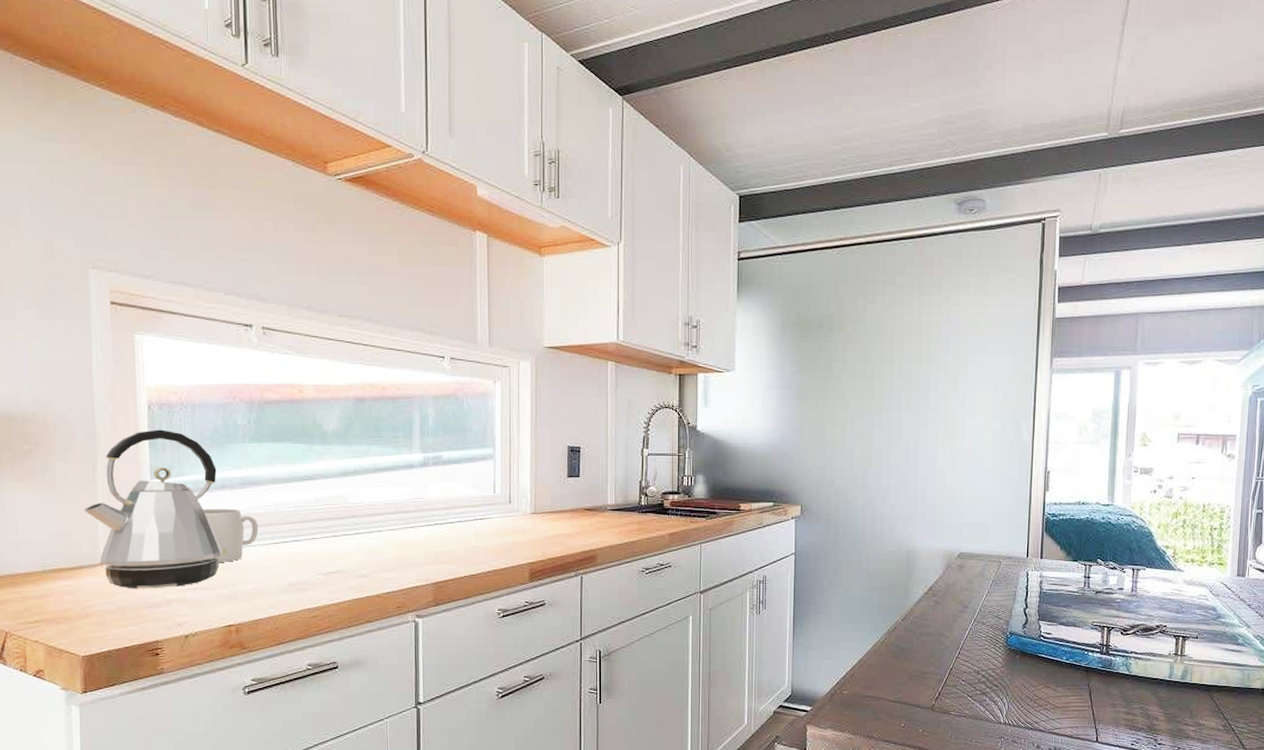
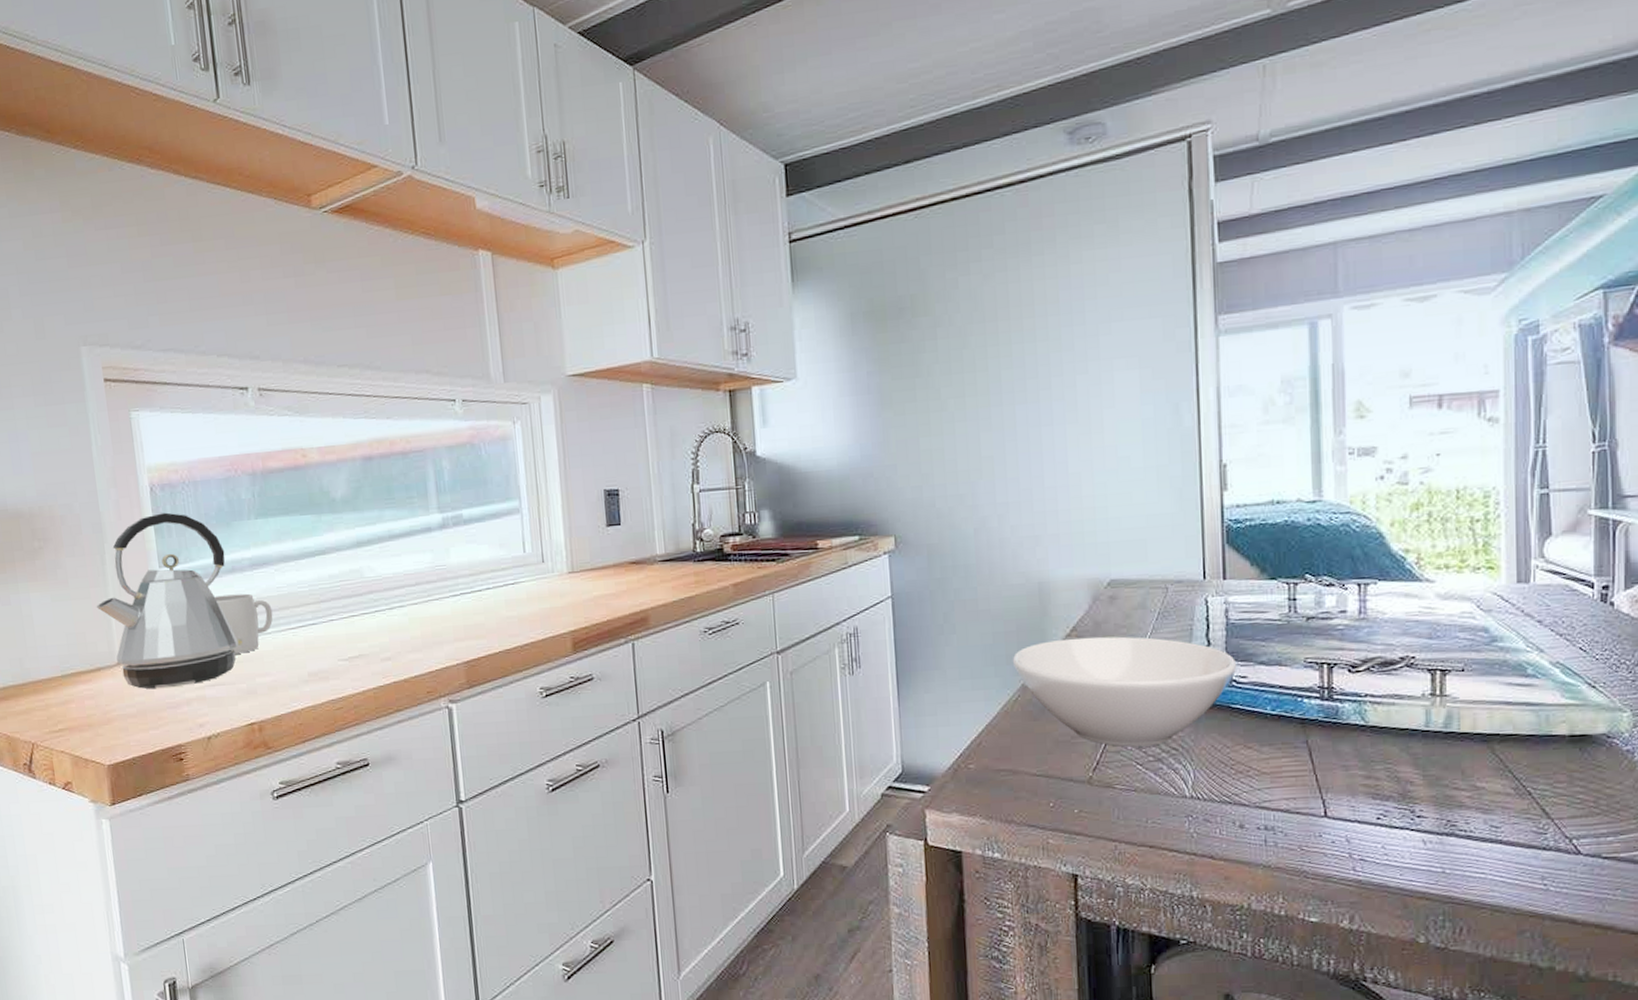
bowl: none [882,596,1045,683] -> present [1012,636,1237,748]

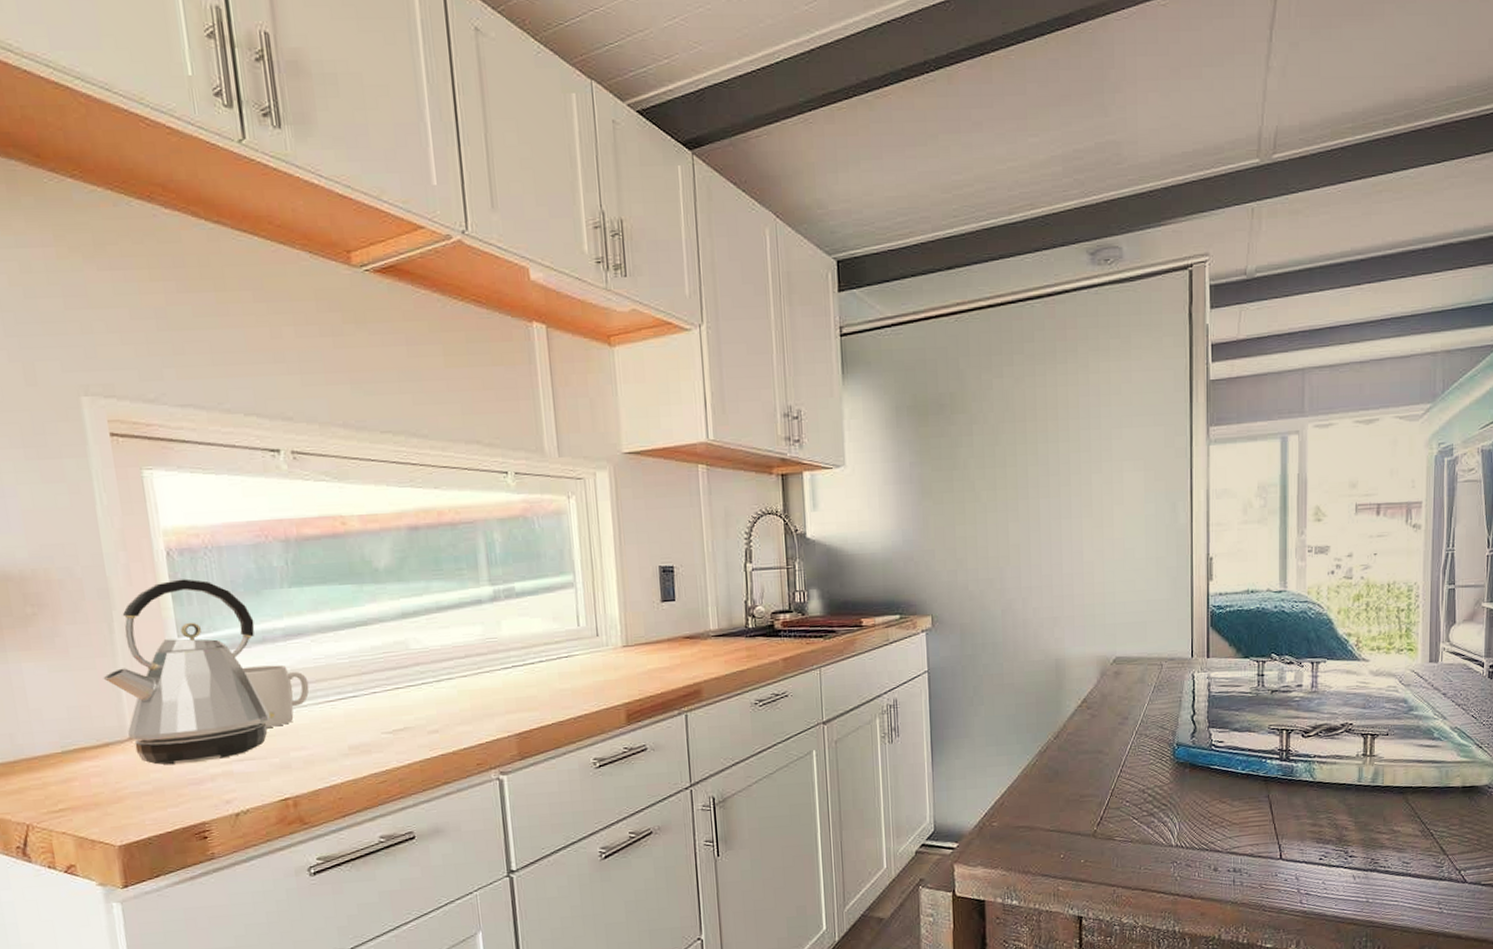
bowl: present [1012,636,1237,748] -> none [1031,707,1216,804]

